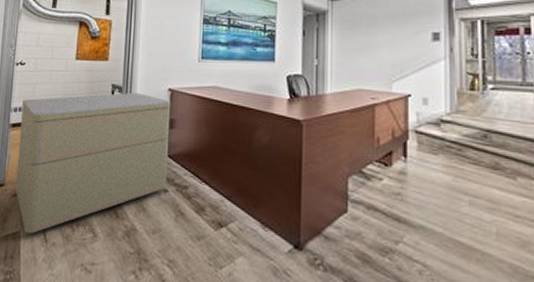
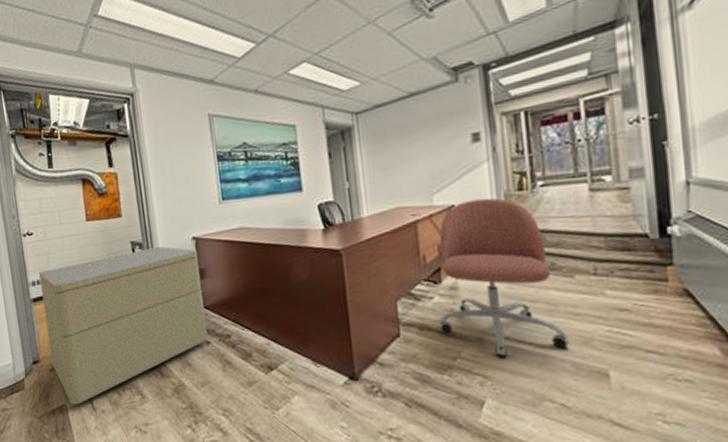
office chair: none [385,92,507,250] -> present [439,198,569,358]

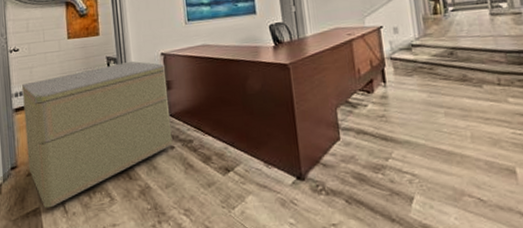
office chair: present [439,198,569,358] -> none [371,20,481,158]

